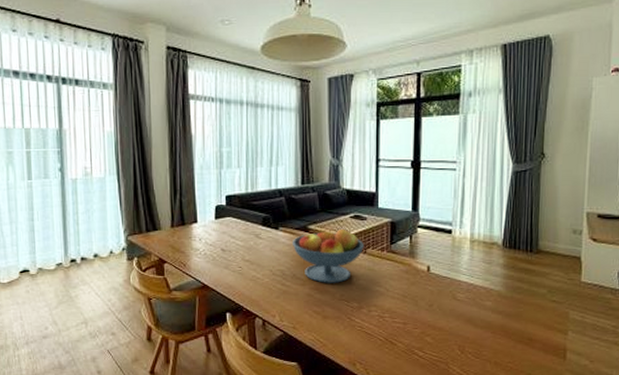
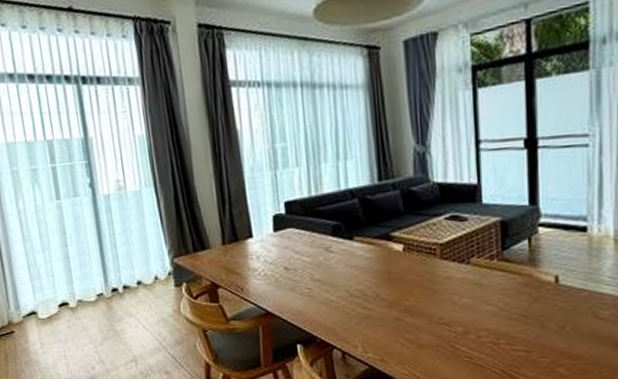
fruit bowl: present [291,229,364,283] -> none [371,234,466,304]

